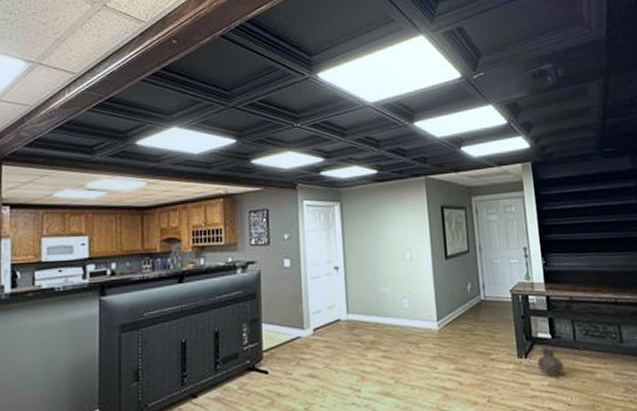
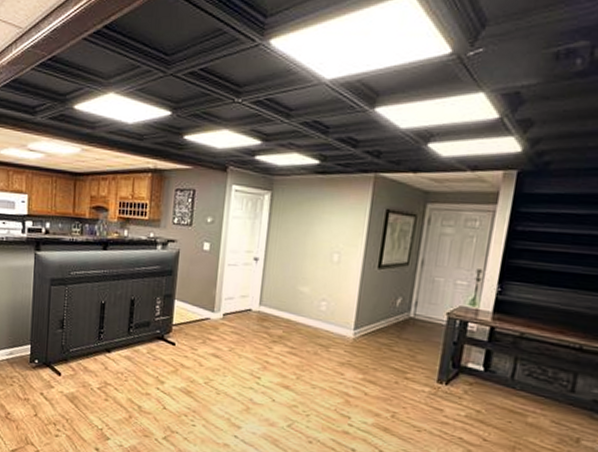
ceramic jug: present [536,346,564,376] -> none [458,377,490,410]

